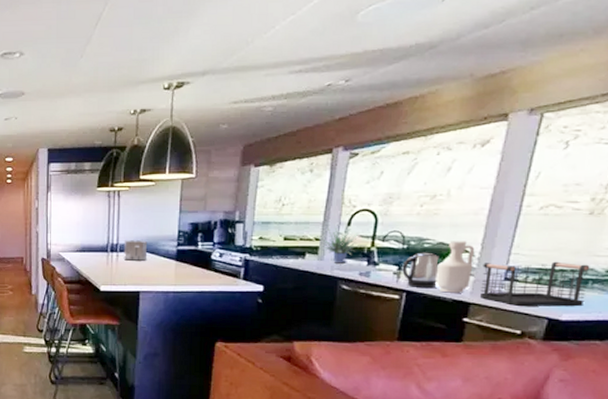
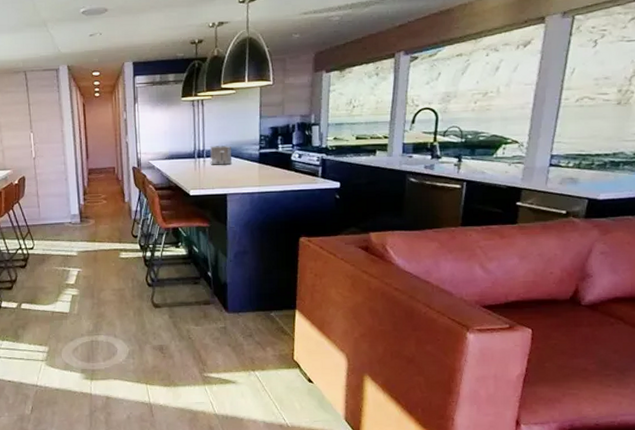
potted plant: present [316,226,365,263] -> none [384,124,429,159]
kettle: present [402,252,439,288] -> none [462,144,493,177]
ceramic jug: present [436,241,475,293] -> none [491,133,523,180]
dish rack: present [480,261,590,307] -> none [530,147,621,189]

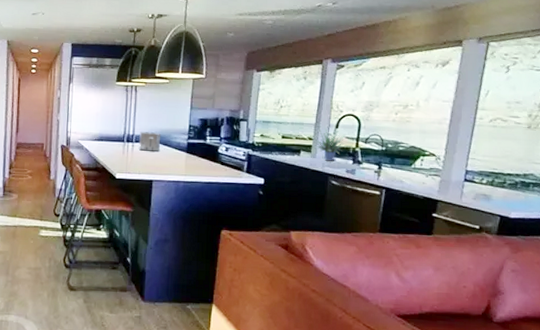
potted plant: none [384,124,429,159] -> present [309,127,351,161]

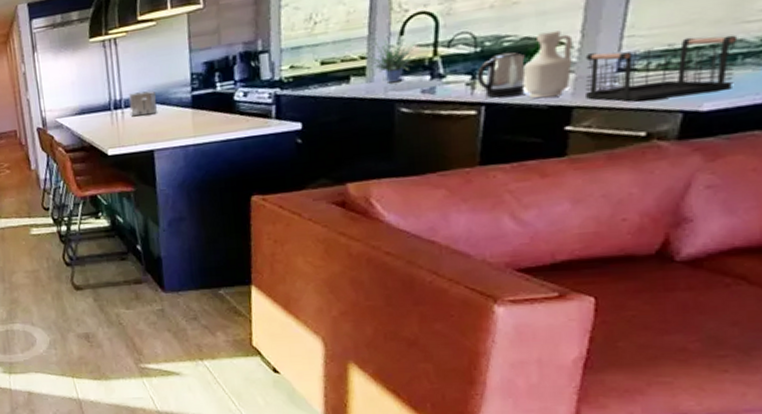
kettle: none [382,154,412,186] -> present [476,52,526,98]
ceramic jug: none [409,145,440,191] -> present [523,30,573,99]
dish rack: none [446,165,531,206] -> present [585,35,738,102]

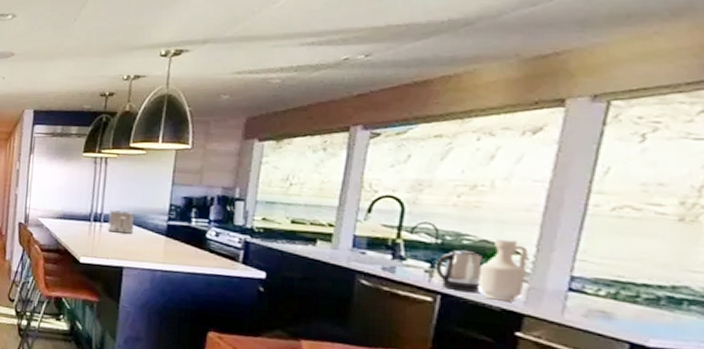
potted plant: present [361,39,426,83] -> none [329,211,389,255]
dish rack: present [585,35,738,102] -> none [537,268,684,331]

